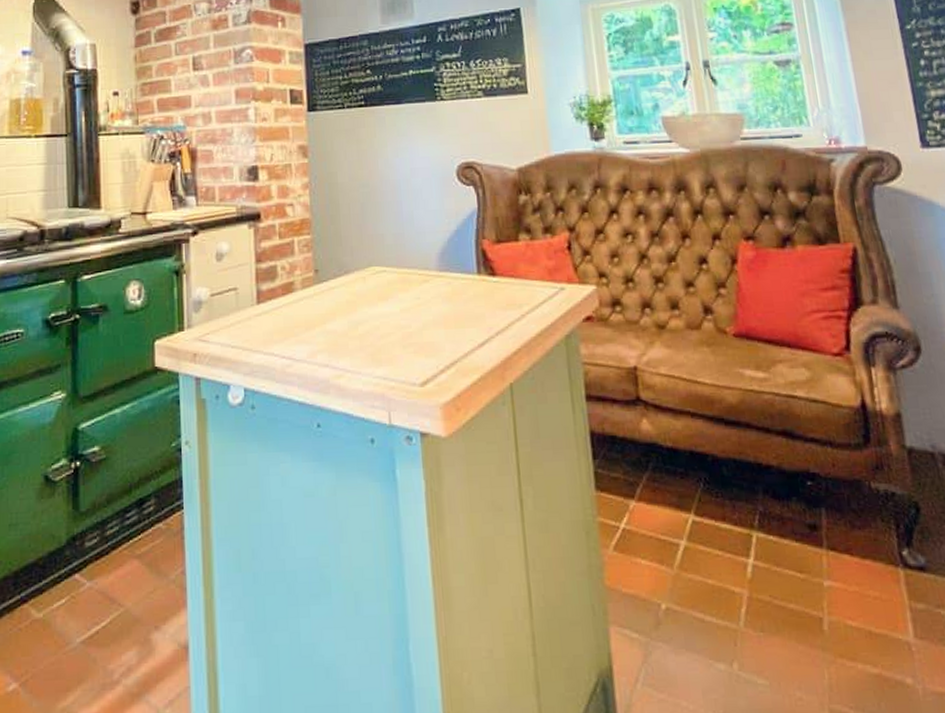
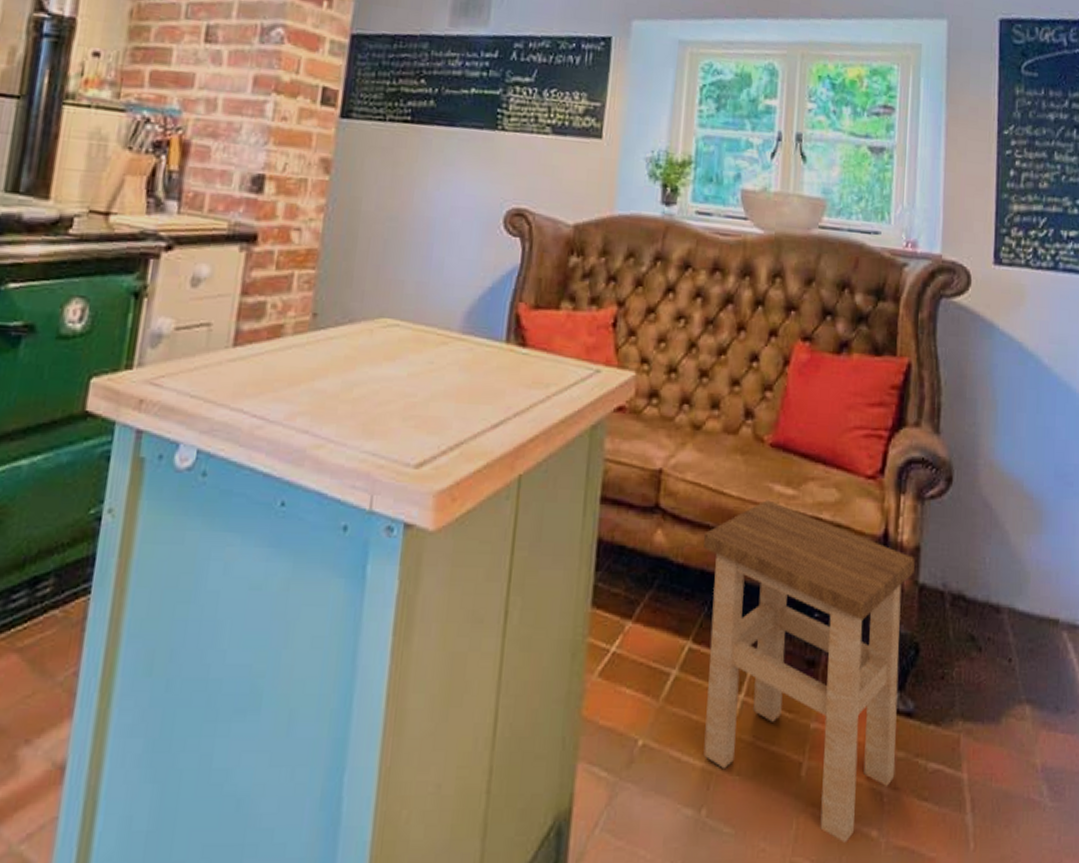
stool: none [686,384,919,691] -> present [703,500,915,844]

